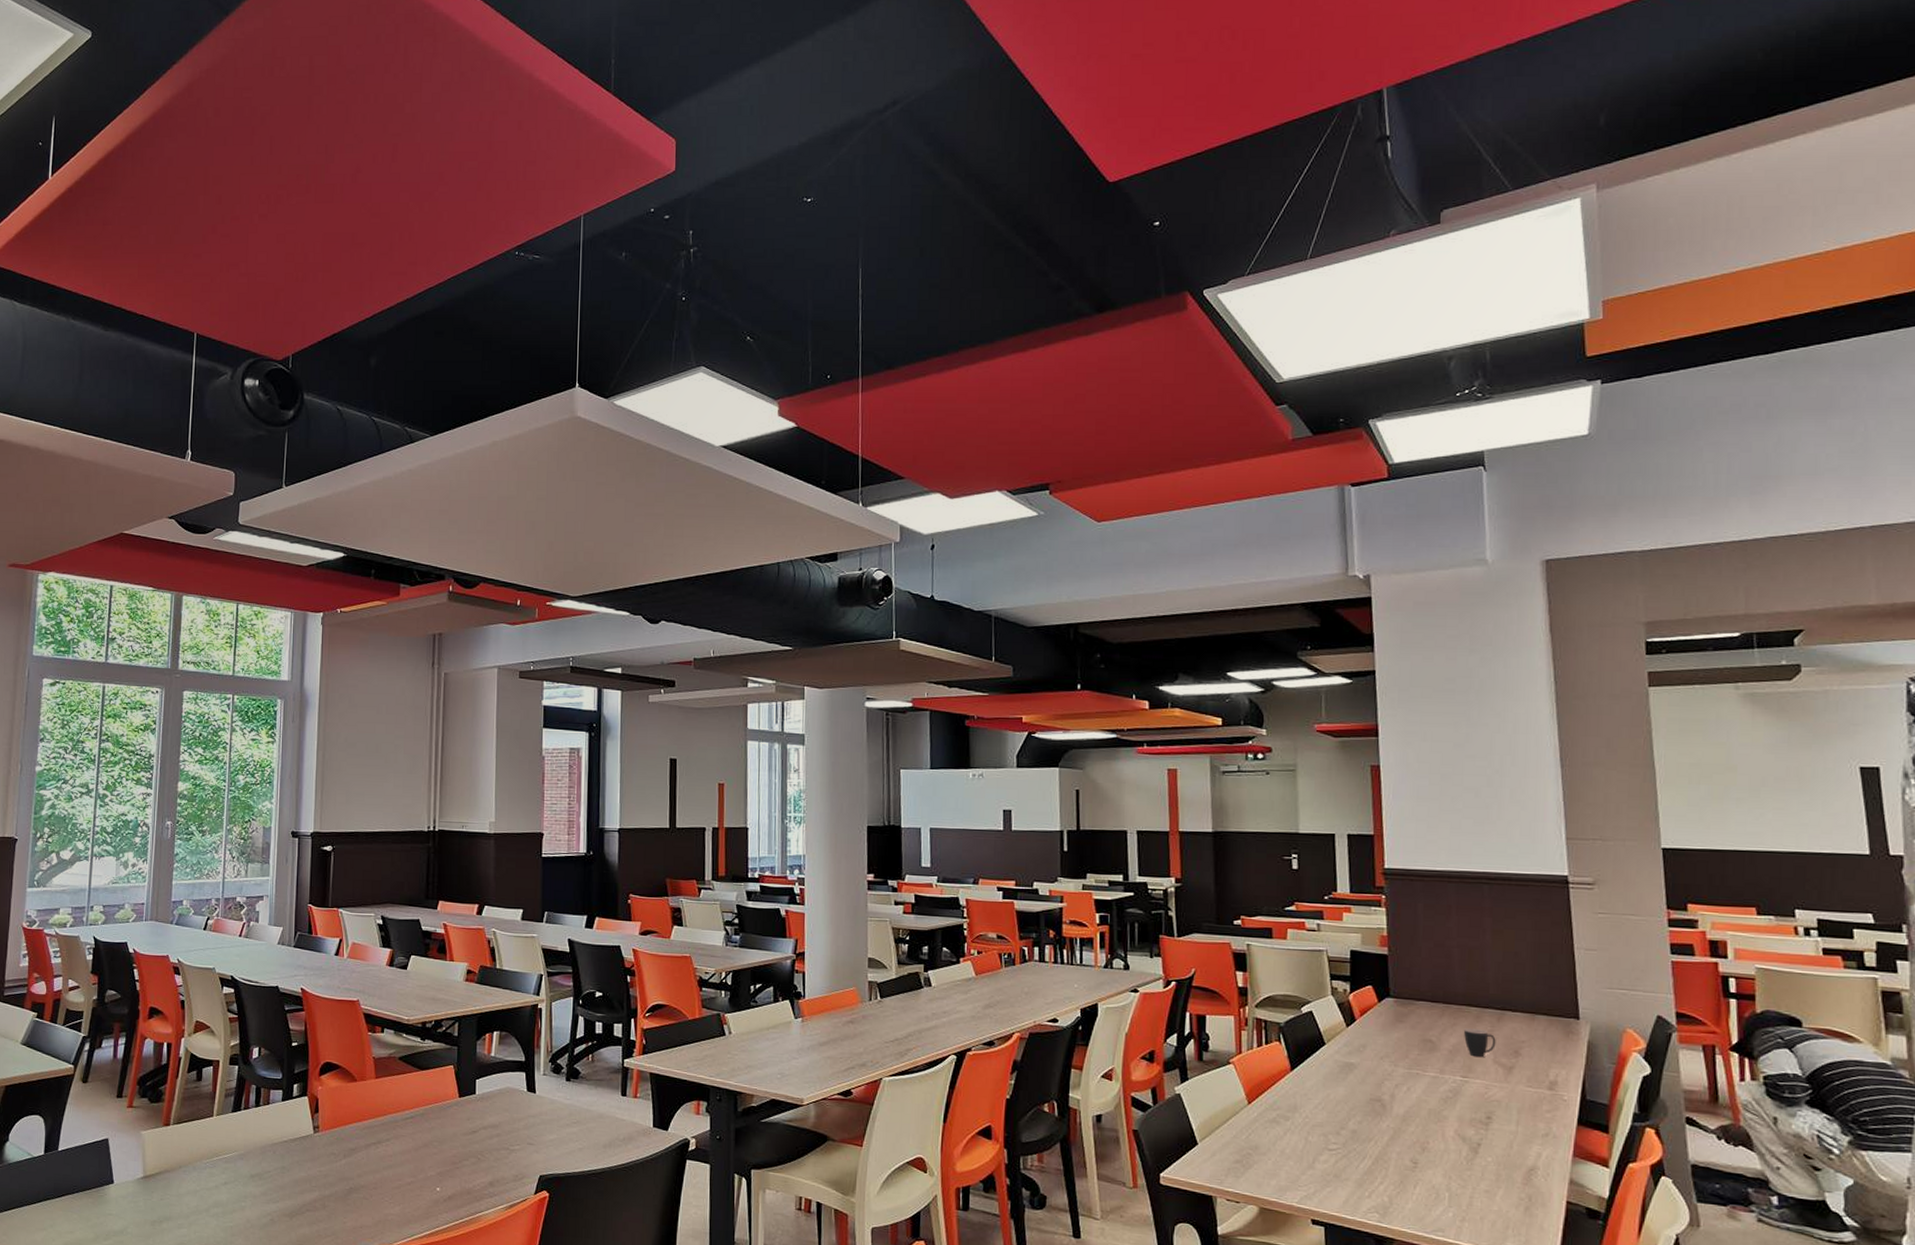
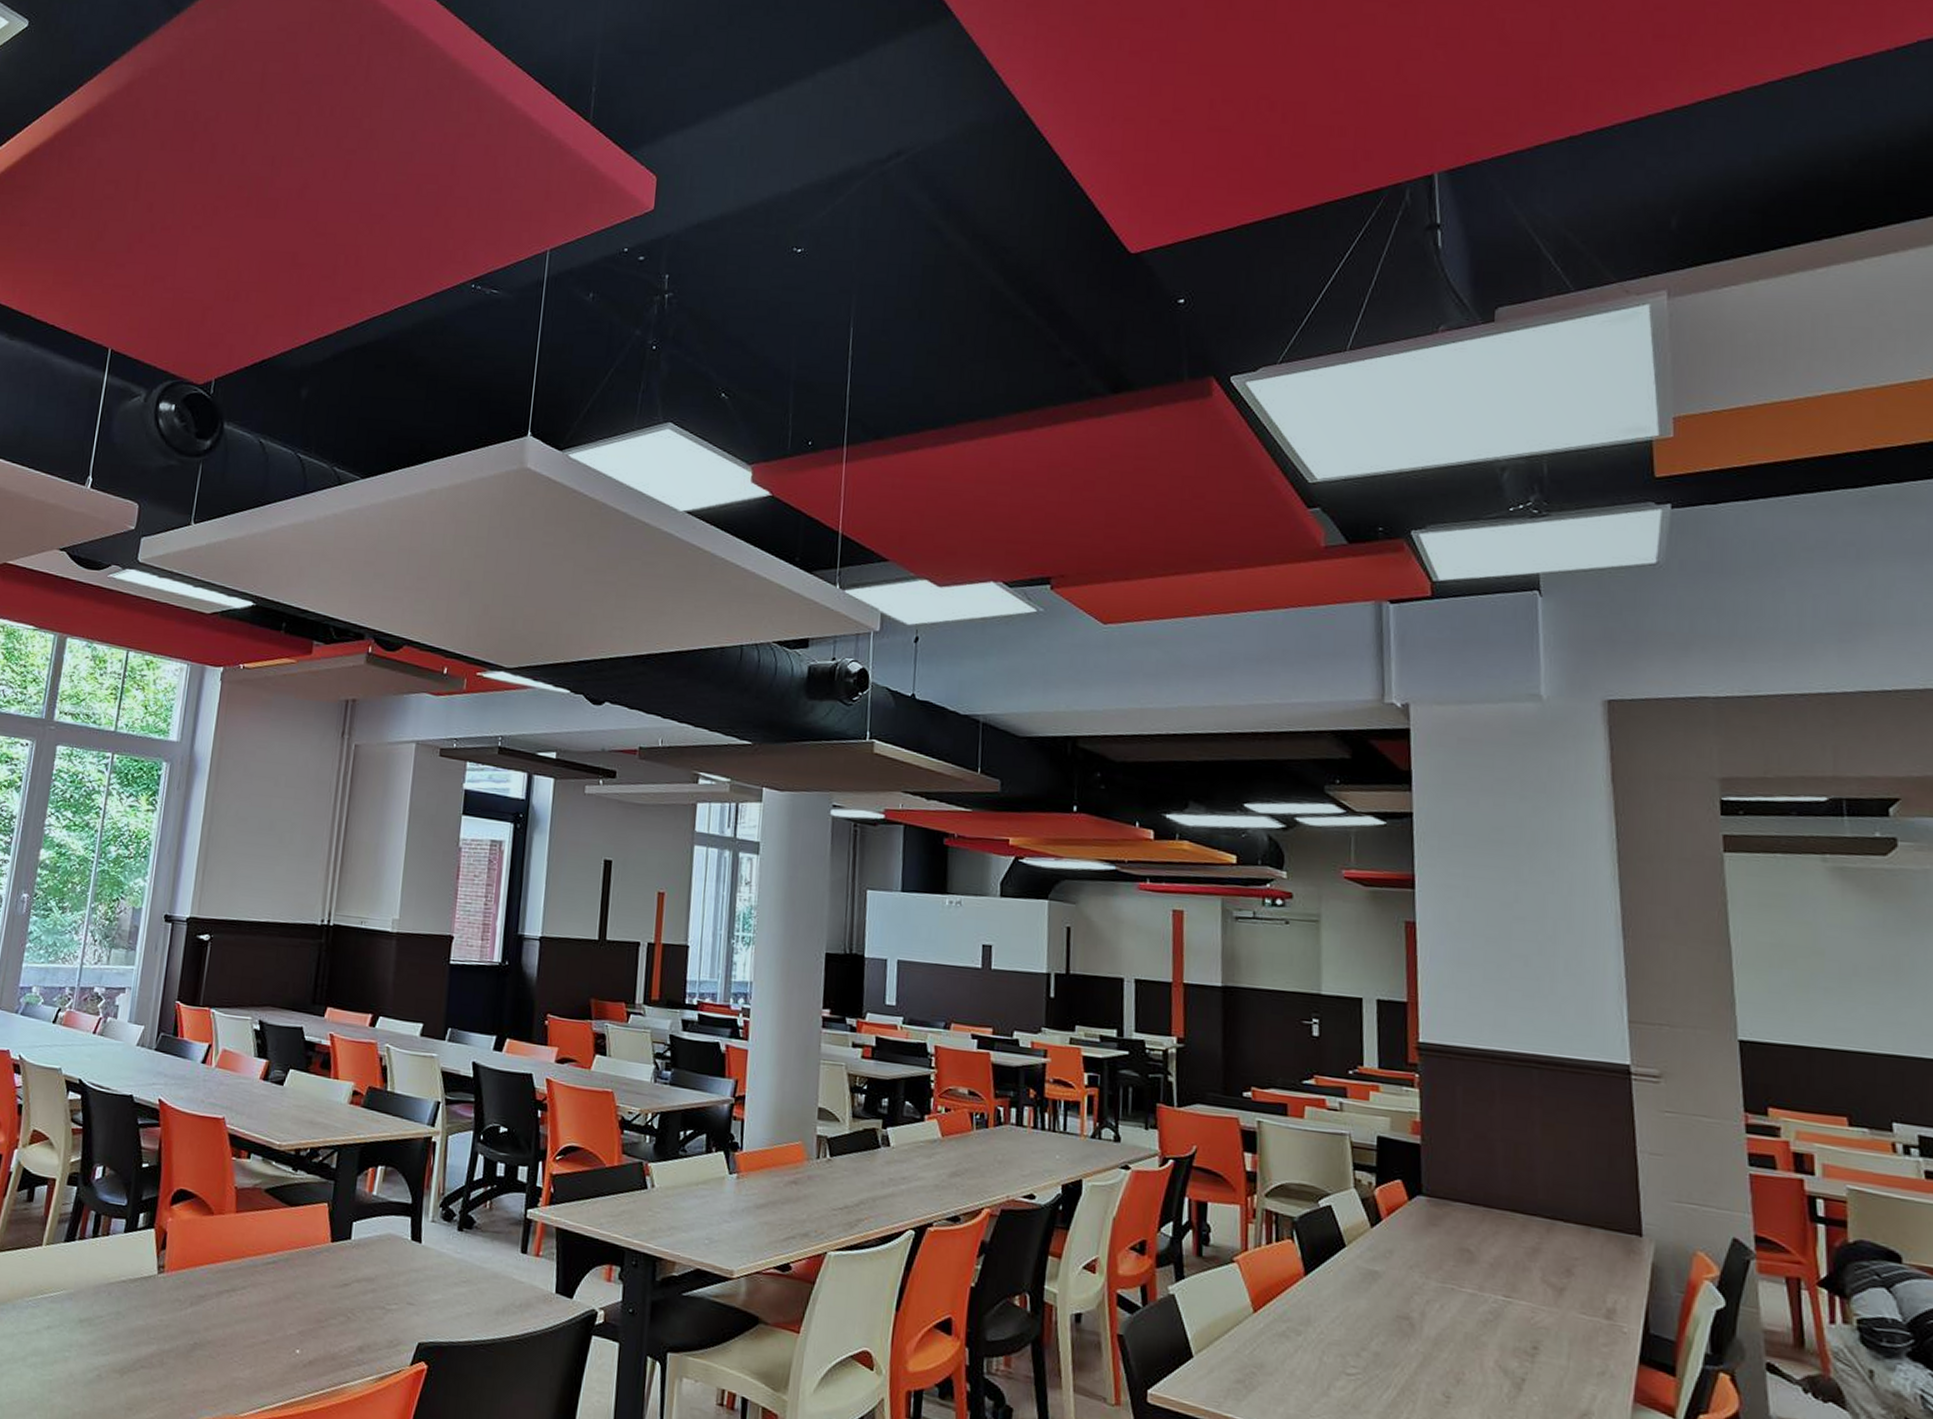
mug: present [1463,1028,1496,1057] -> none [1506,1238,1545,1274]

